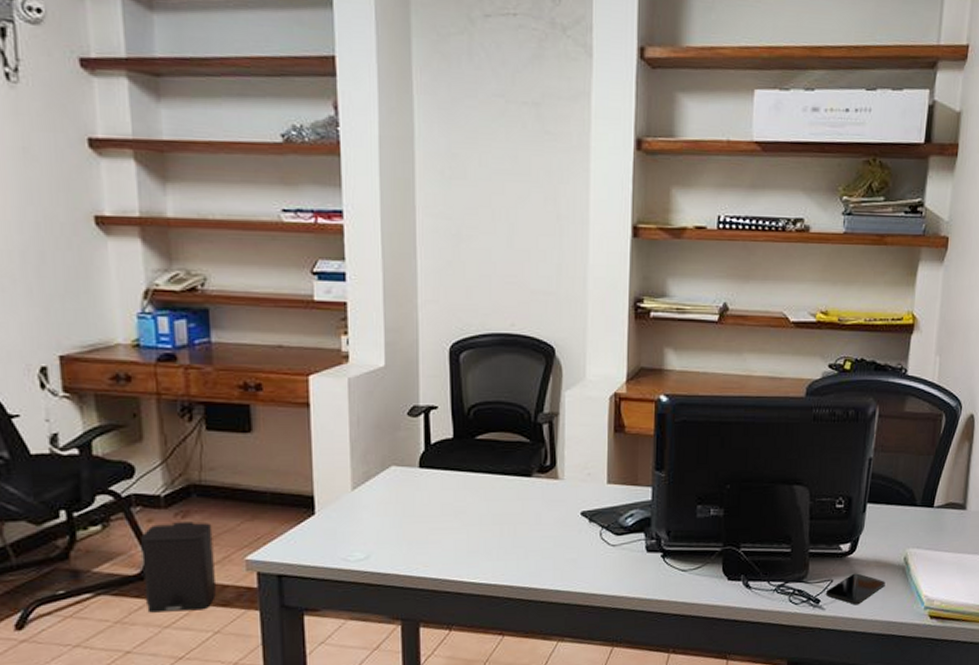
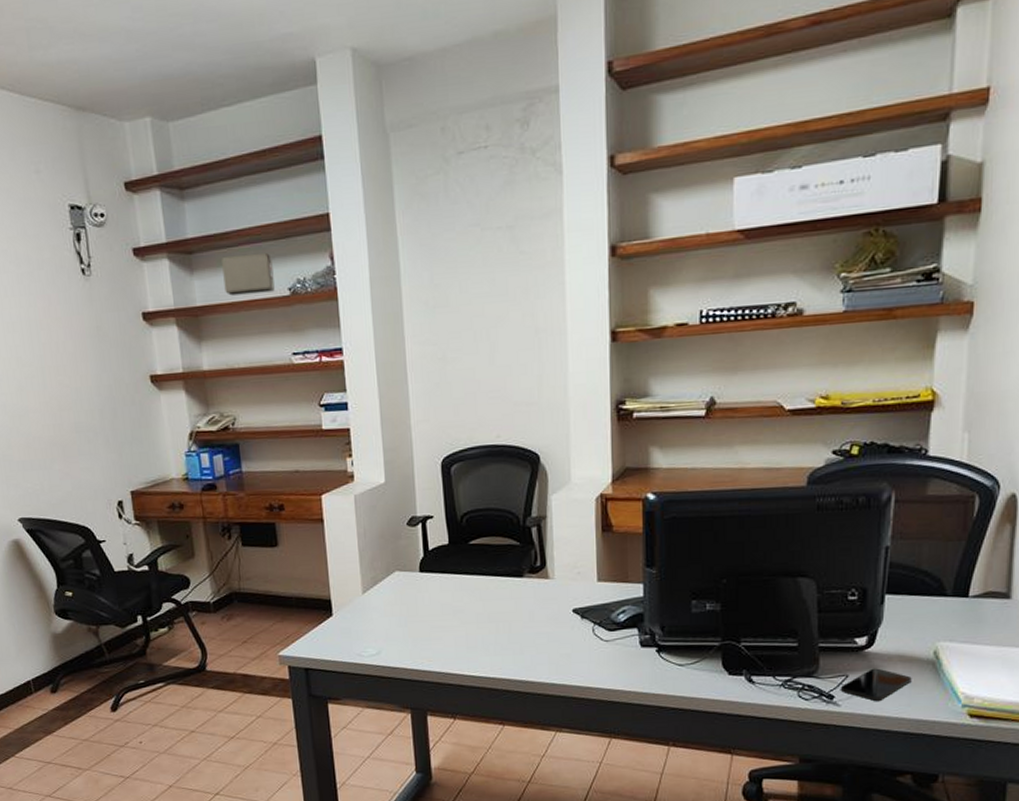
pedal bin: present [141,522,216,613] -> none [197,623,257,699]
box: none [199,87,264,136] -> present [222,253,275,296]

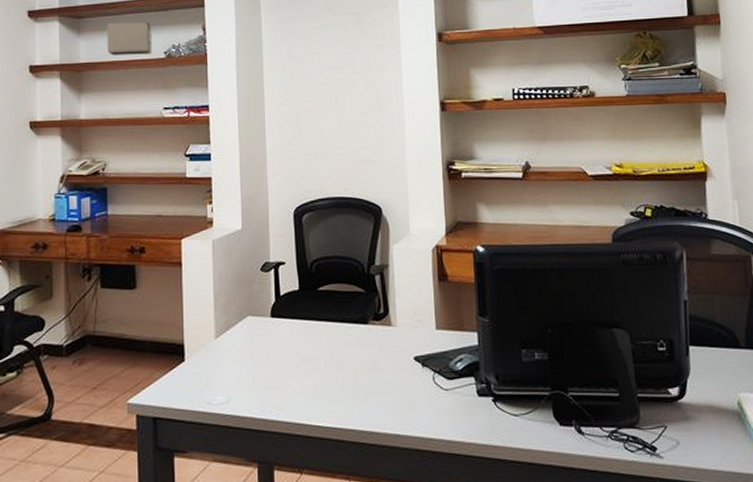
phone: present [841,668,912,702] -> none [662,419,723,454]

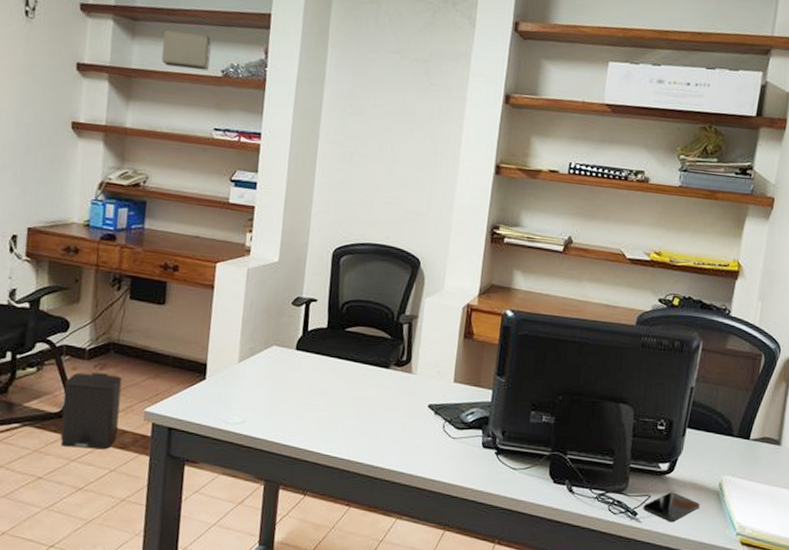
pedal bin: none [45,368,102,452] -> present [60,372,123,450]
phone: none [662,419,723,454] -> present [643,492,700,523]

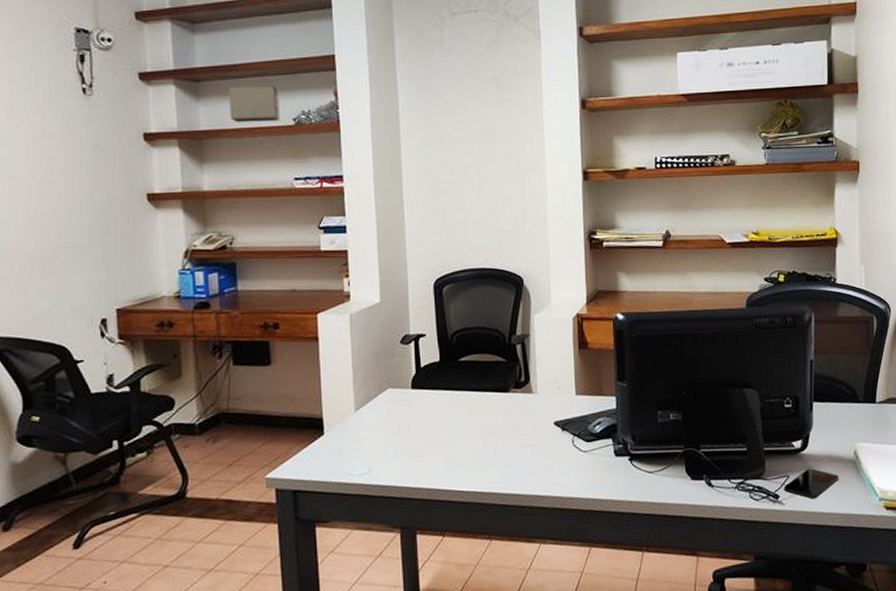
pedal bin: present [60,372,123,450] -> none [179,445,240,529]

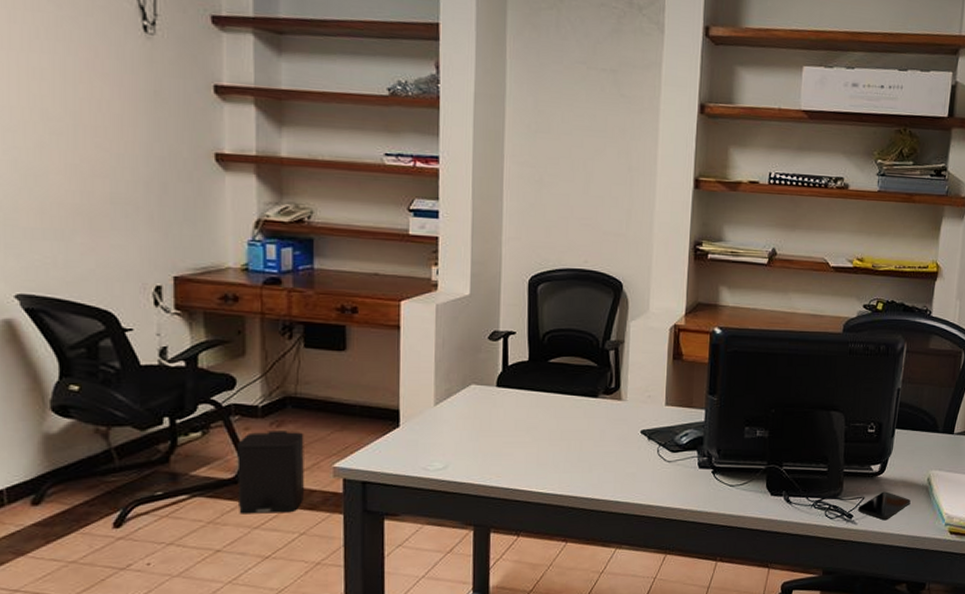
pedal bin: none [179,445,240,529] -> present [237,431,304,514]
box: present [229,86,280,122] -> none [316,45,373,89]

